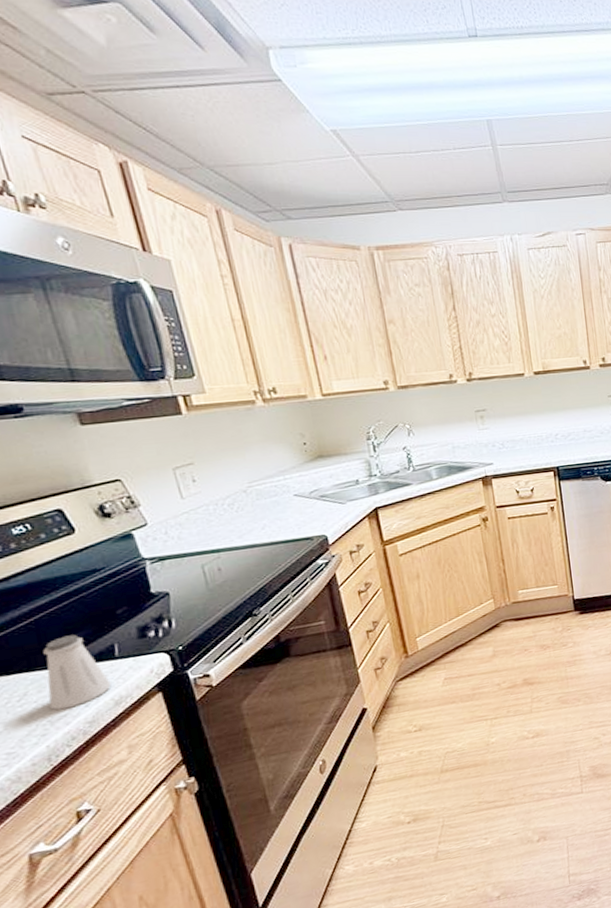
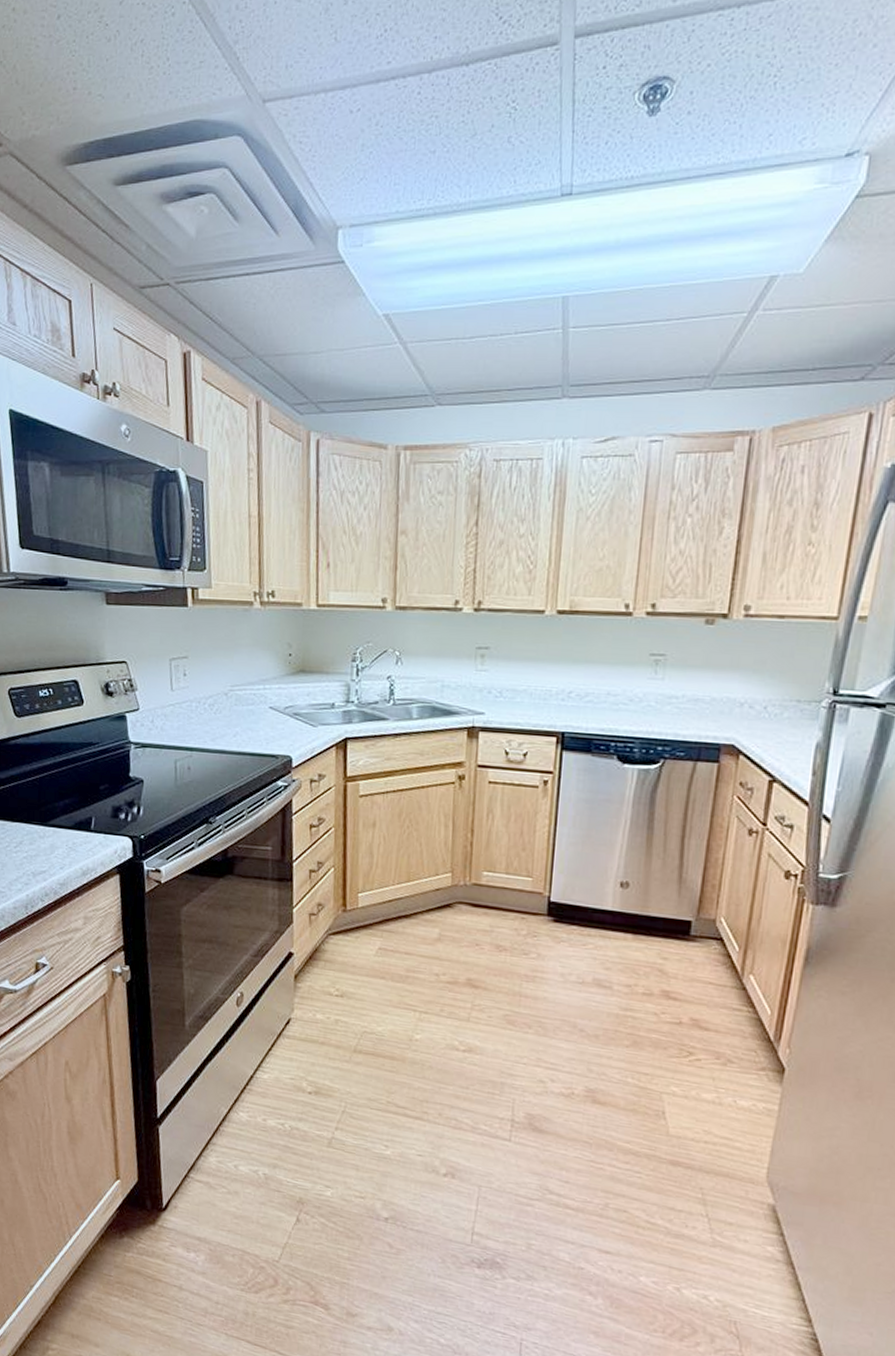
saltshaker: present [42,634,112,711] -> none [35,798,83,867]

